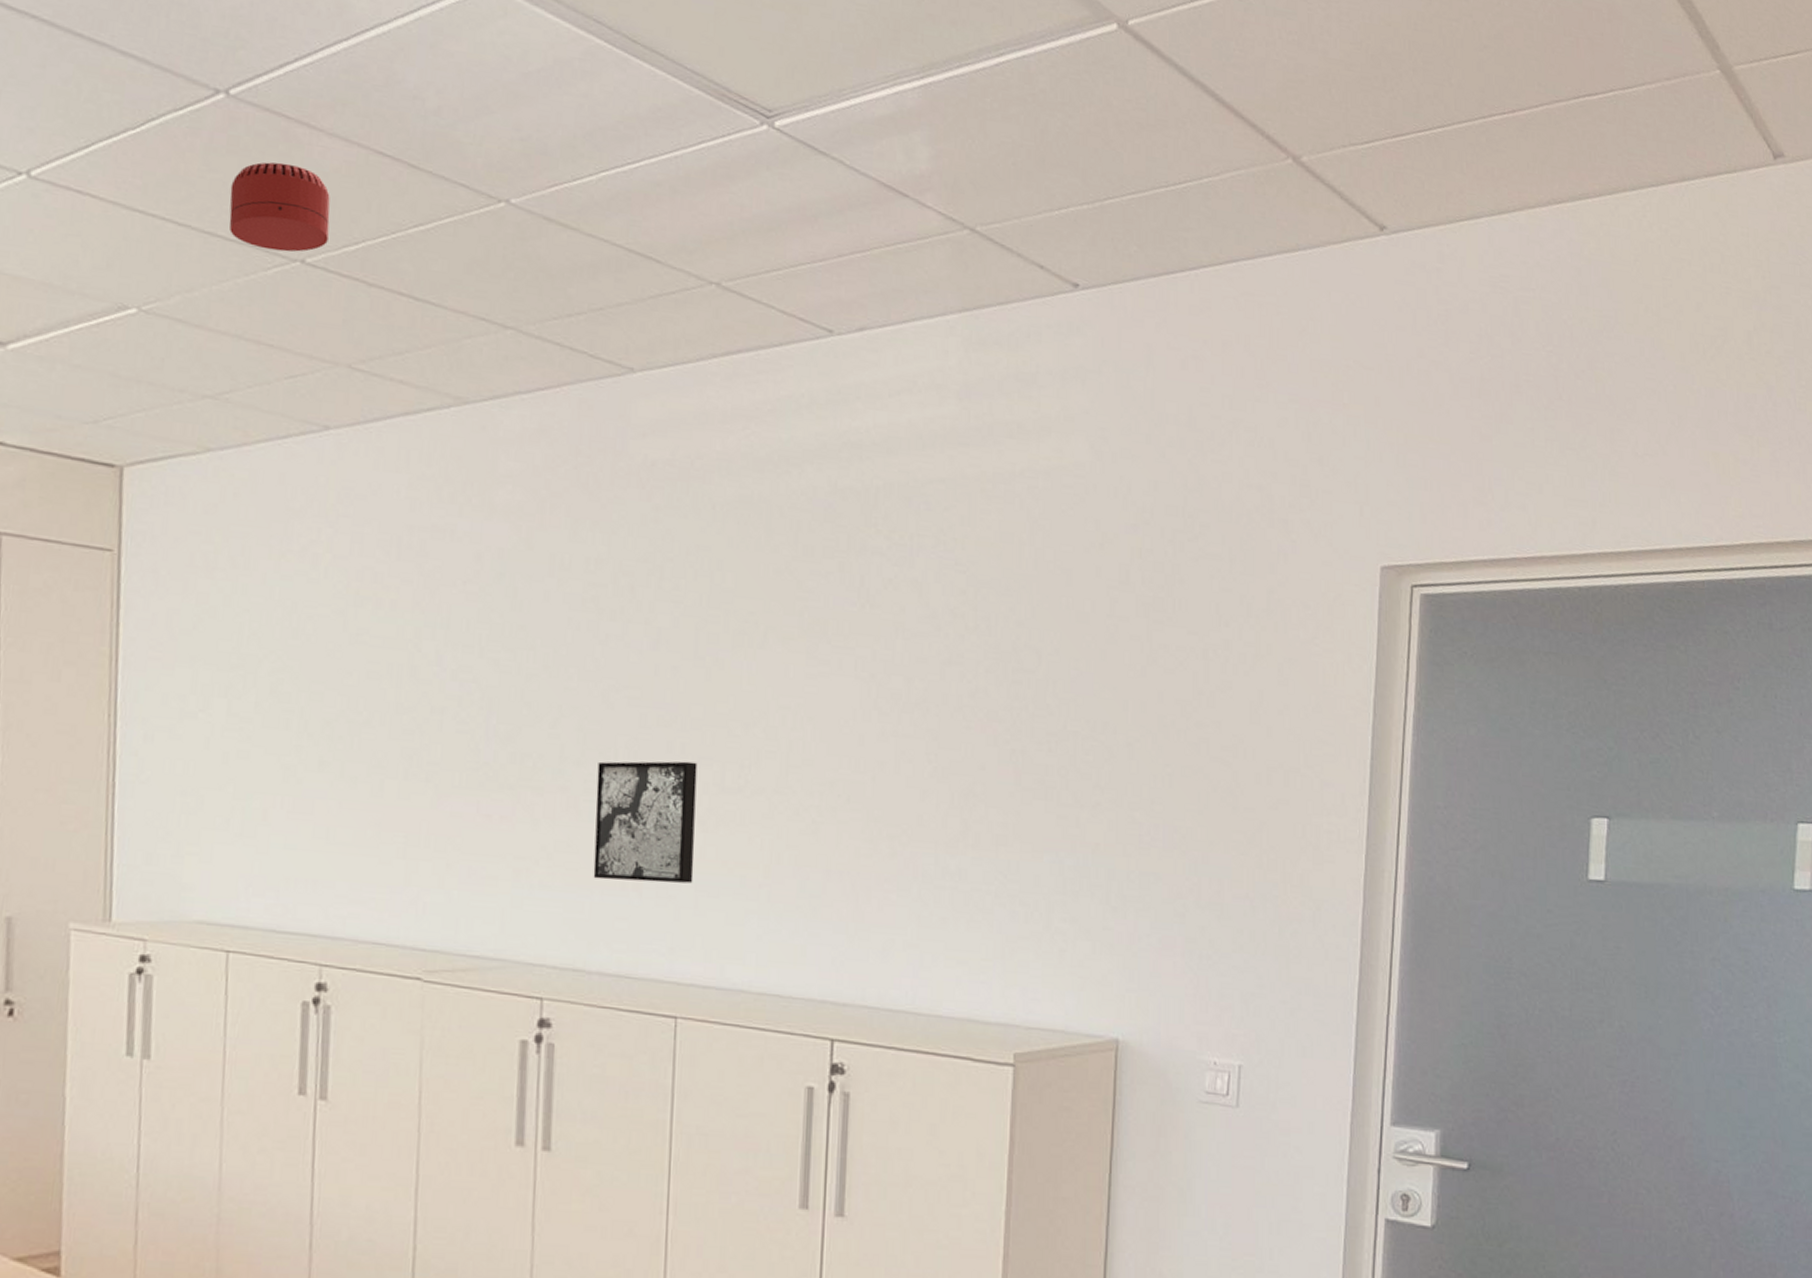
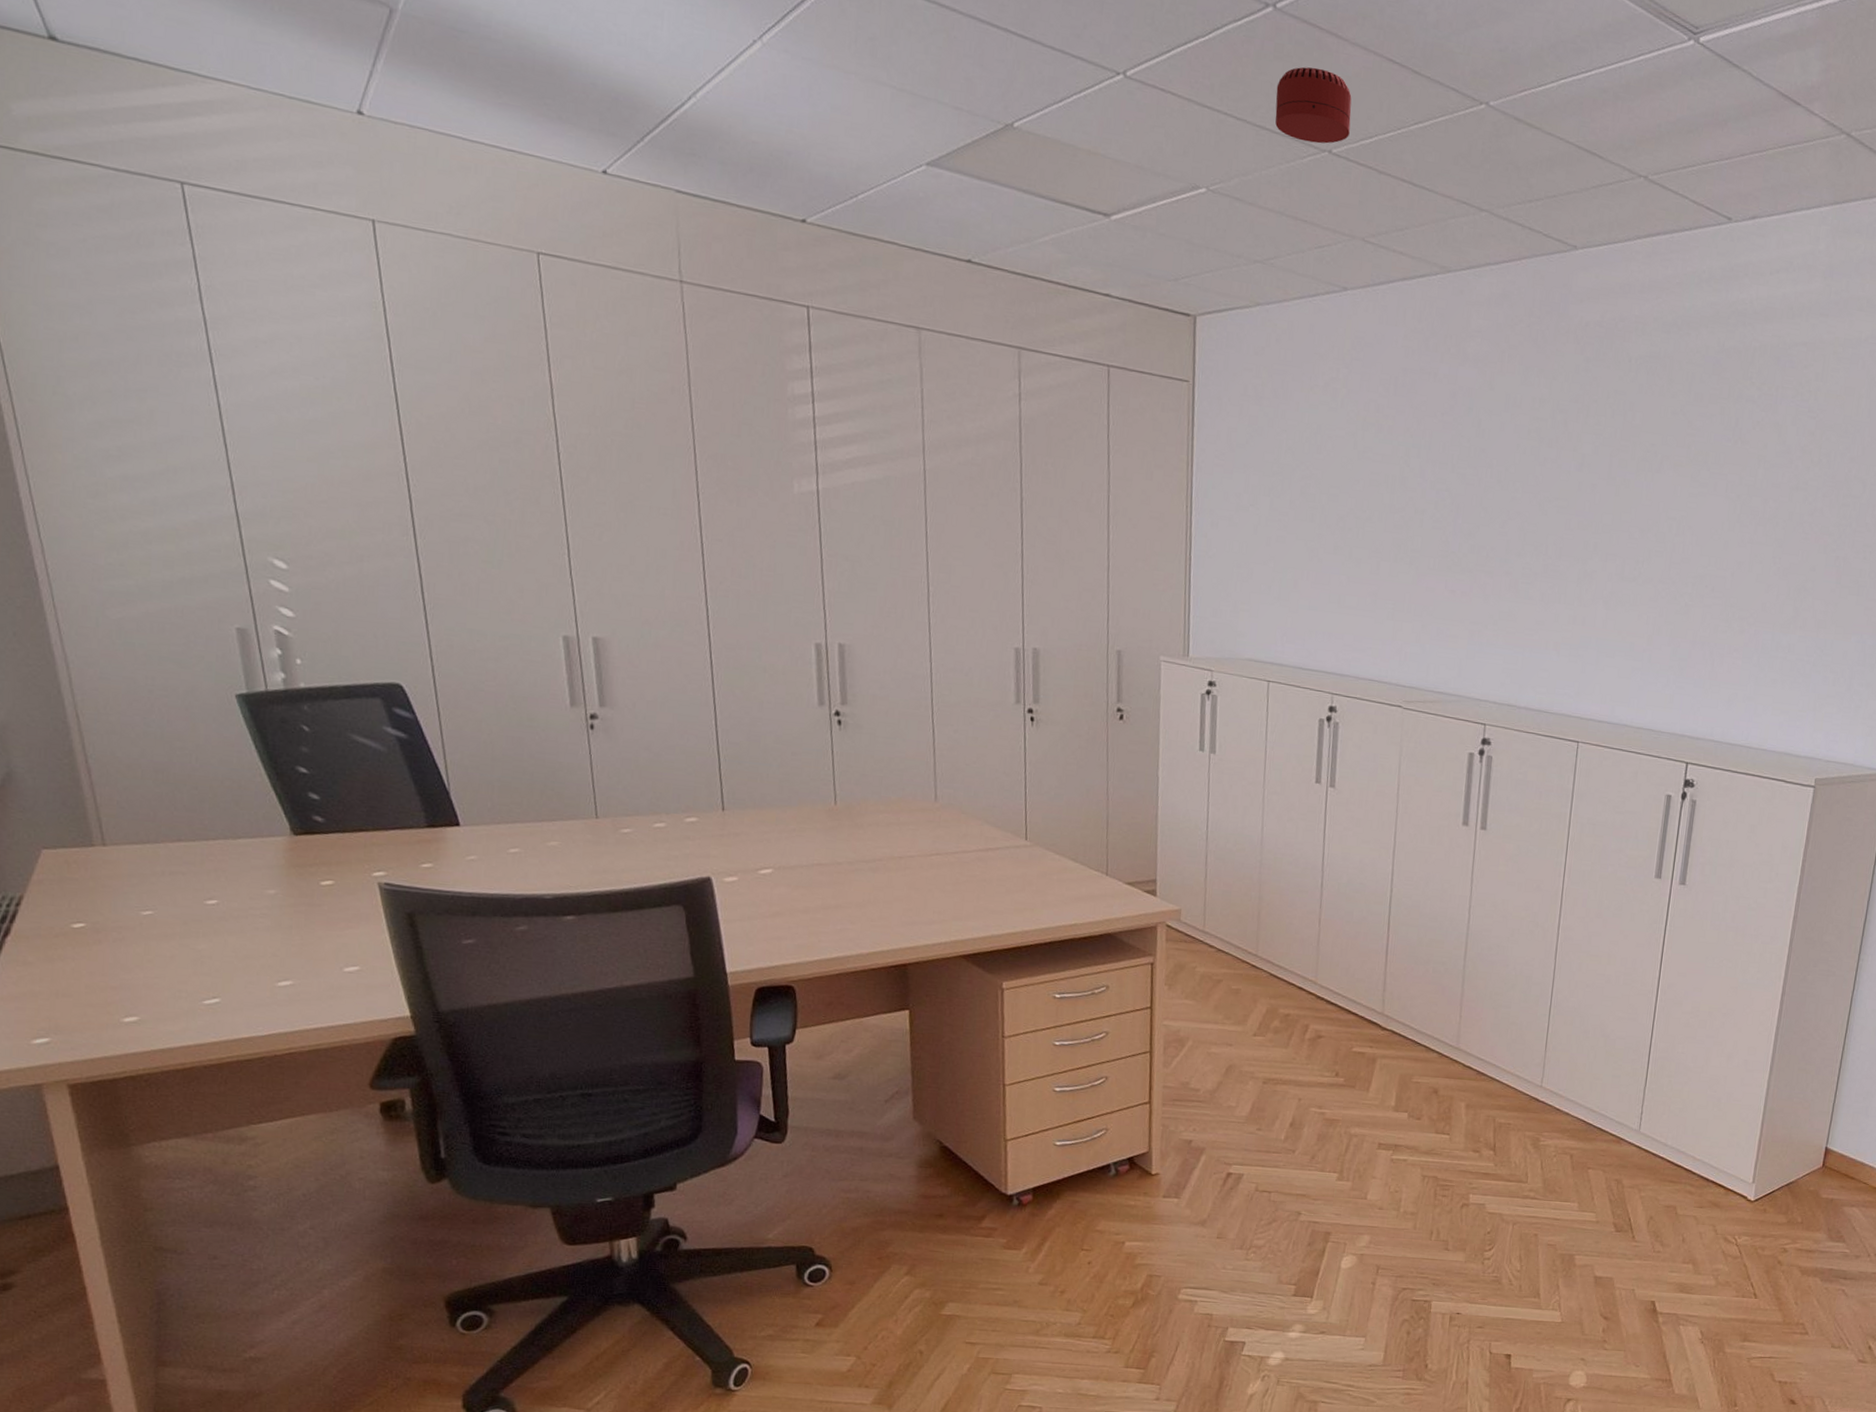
wall art: present [593,761,698,884] -> none [1525,554,1605,647]

